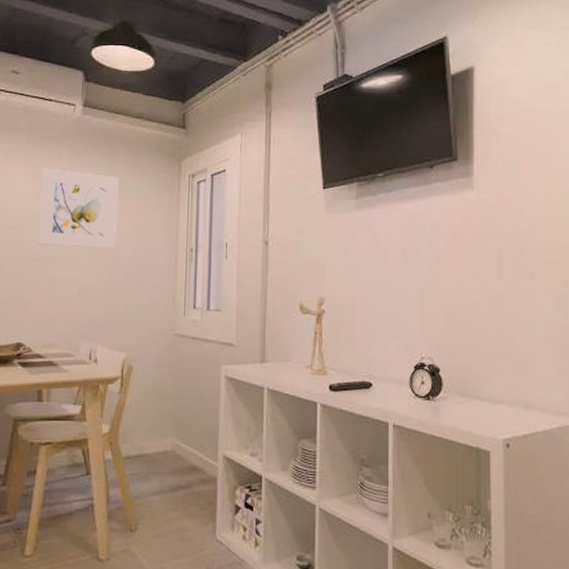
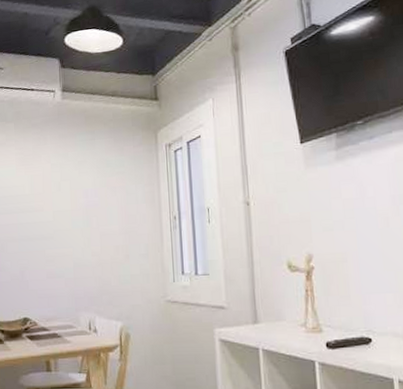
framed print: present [37,168,119,249] -> none [30,153,104,225]

